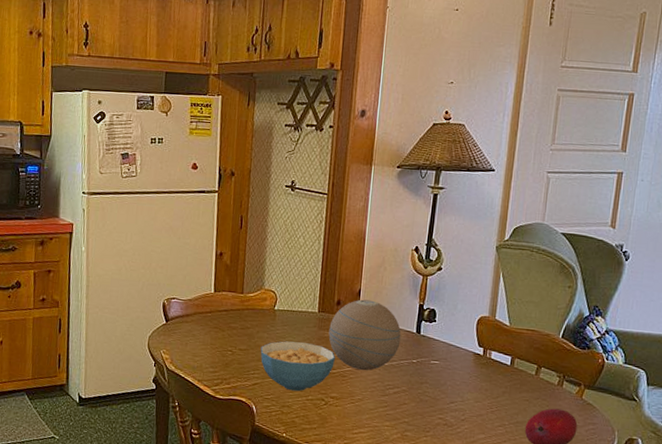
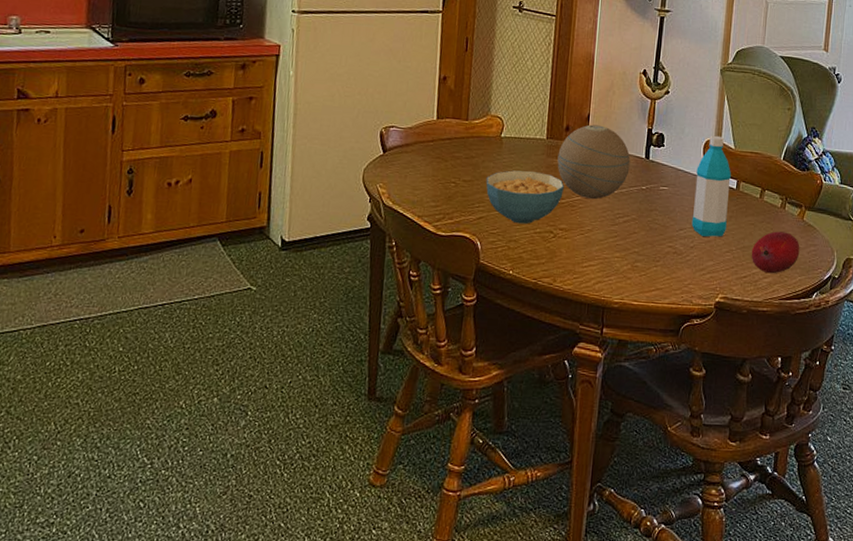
water bottle: none [463,312,506,412] -> present [691,135,731,237]

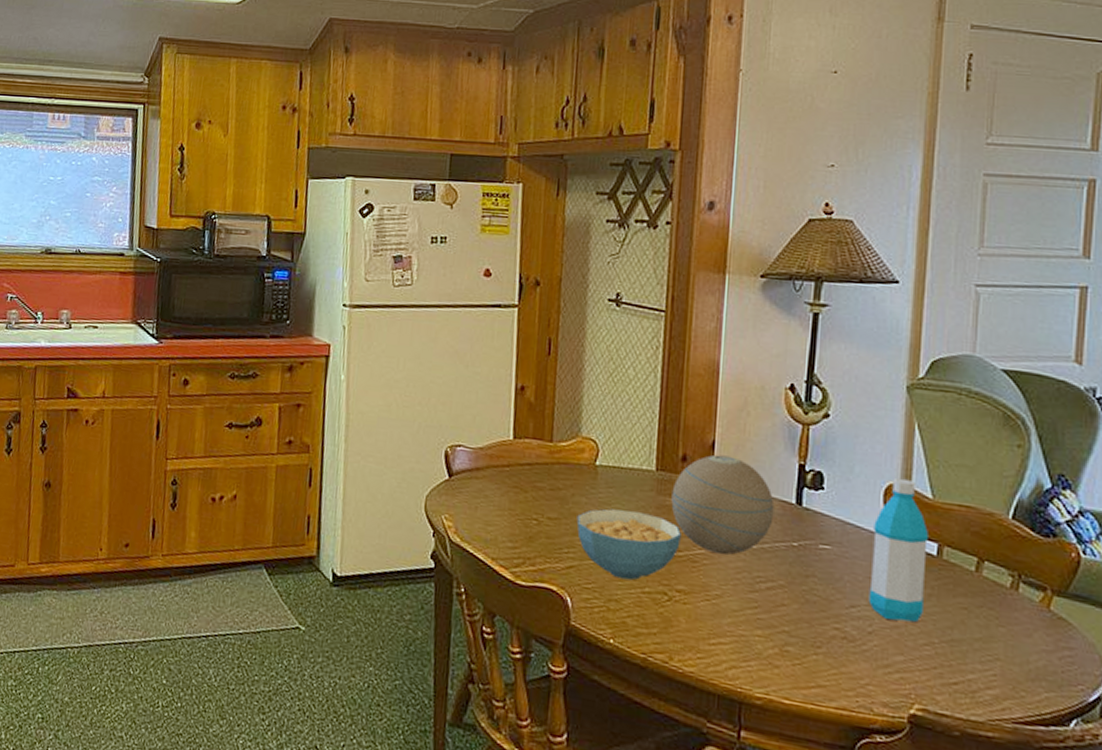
fruit: present [751,231,800,274] -> none [964,622,1046,684]

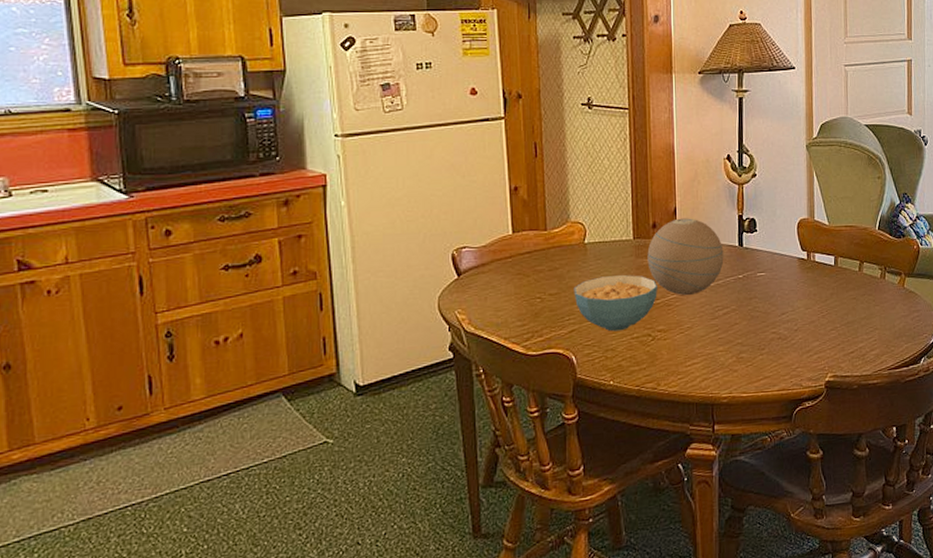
water bottle: present [868,477,928,623] -> none [792,213,829,319]

